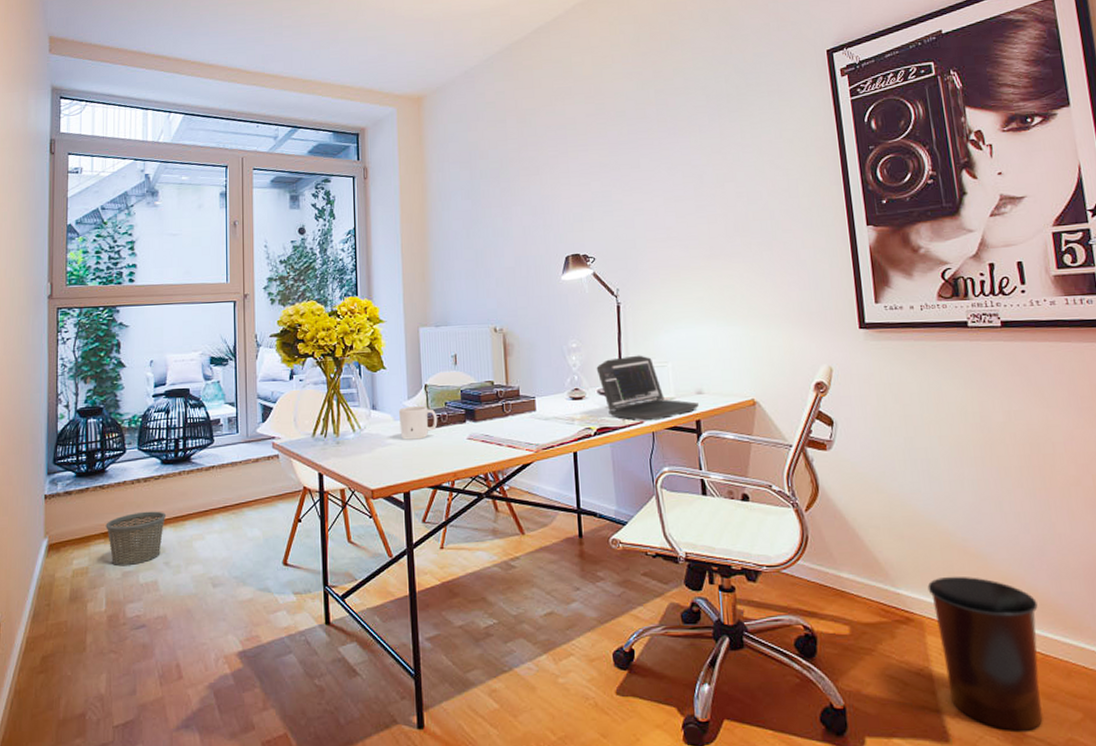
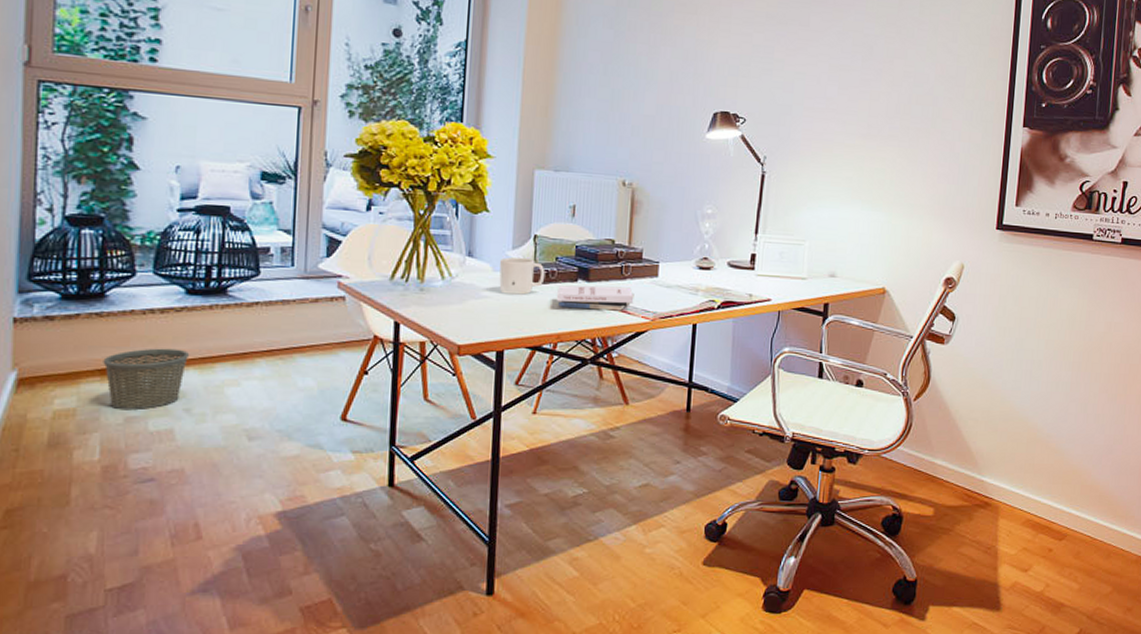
books: none [449,423,517,447] -> present [556,285,634,311]
laptop: present [596,355,699,421] -> none [730,229,829,299]
waste bin: present [927,576,1043,731] -> none [1008,467,1097,602]

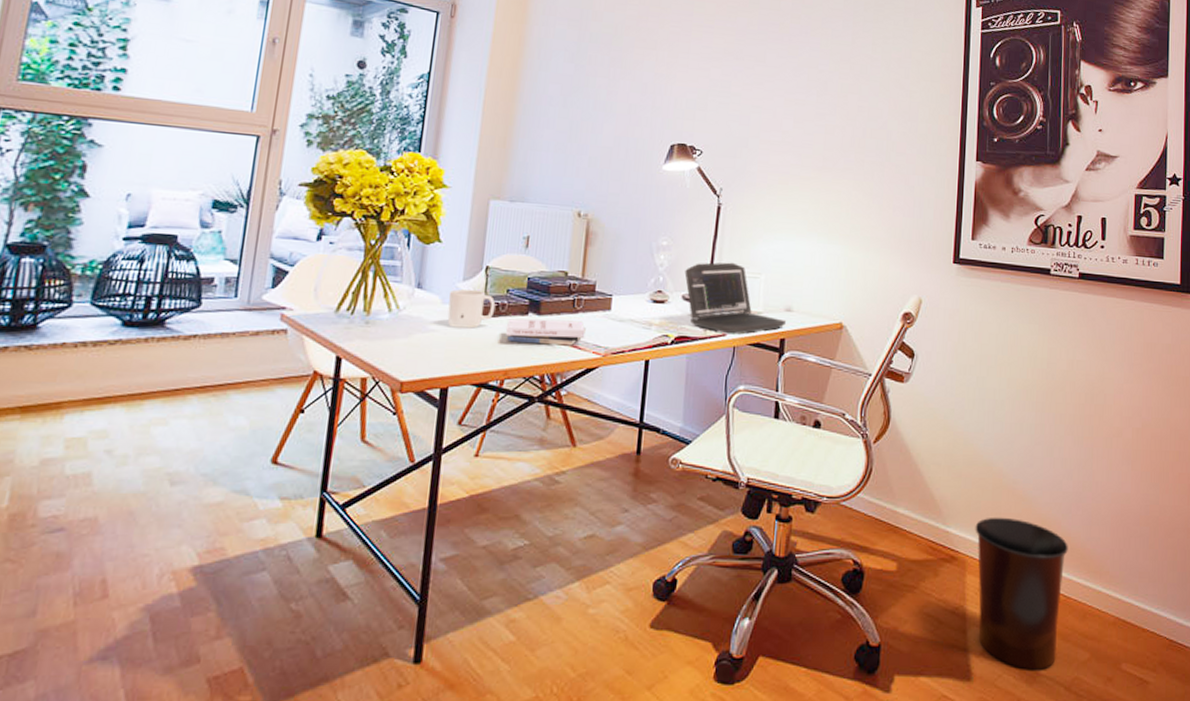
basket: present [103,348,190,411] -> none [25,383,119,452]
laptop: none [730,229,829,299] -> present [684,262,786,335]
waste bin: none [1008,467,1097,602] -> present [975,517,1068,670]

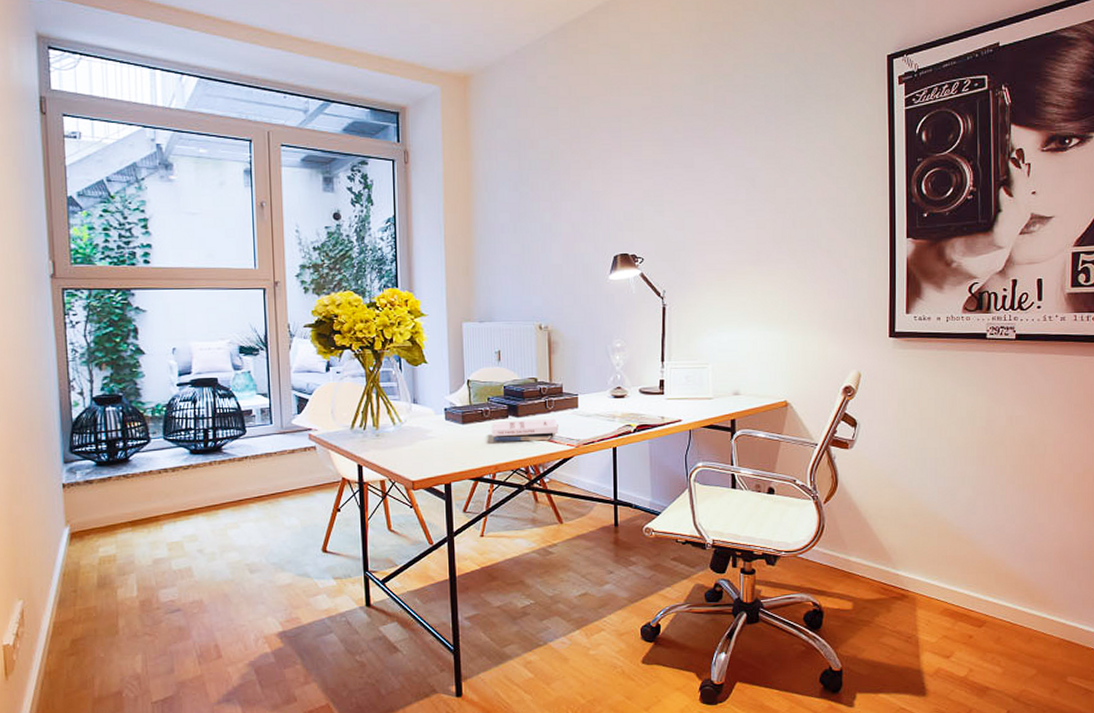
mug: present [447,289,496,329] -> none [441,400,480,434]
laptop: present [684,262,786,335] -> none [639,356,735,420]
waste bin: present [975,517,1068,670] -> none [923,559,1013,685]

